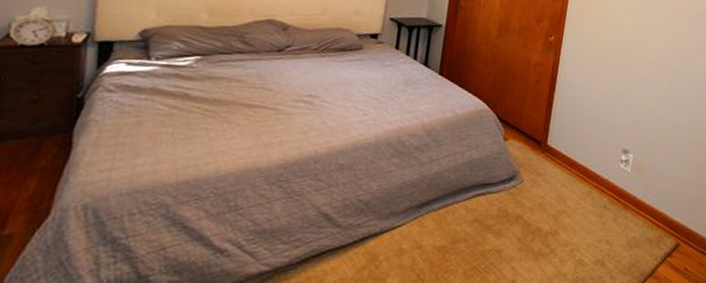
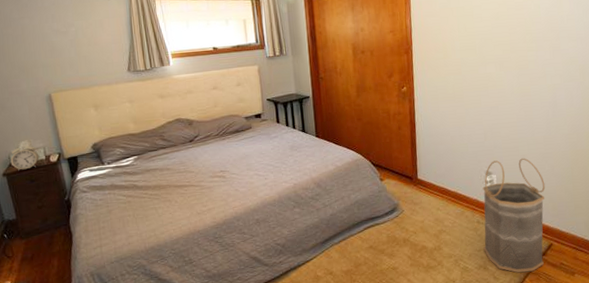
basket: none [605,138,683,275] -> present [482,158,546,273]

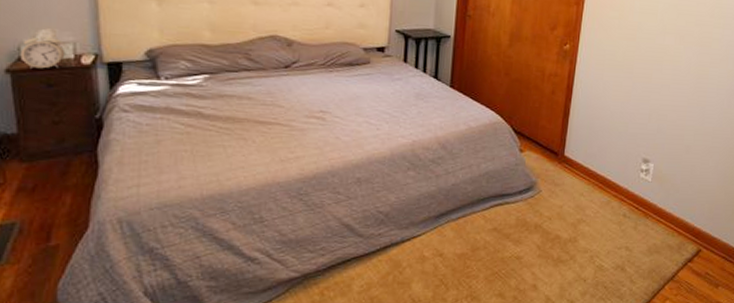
basket: present [482,158,546,273] -> none [625,147,706,279]

